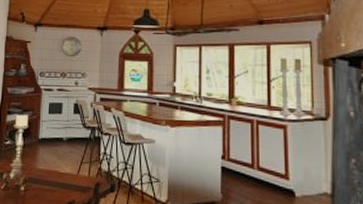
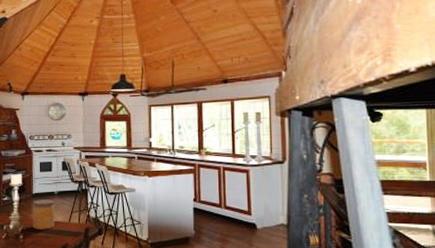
jar: none [36,146,63,182] -> present [32,199,55,230]

